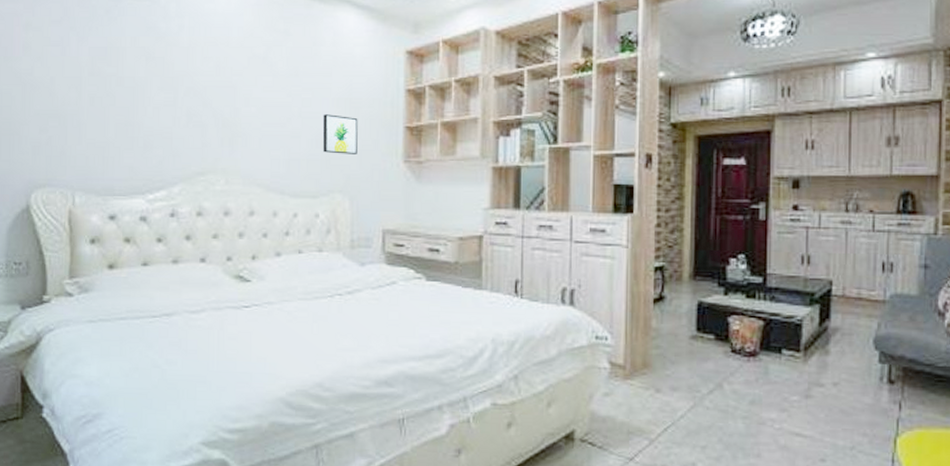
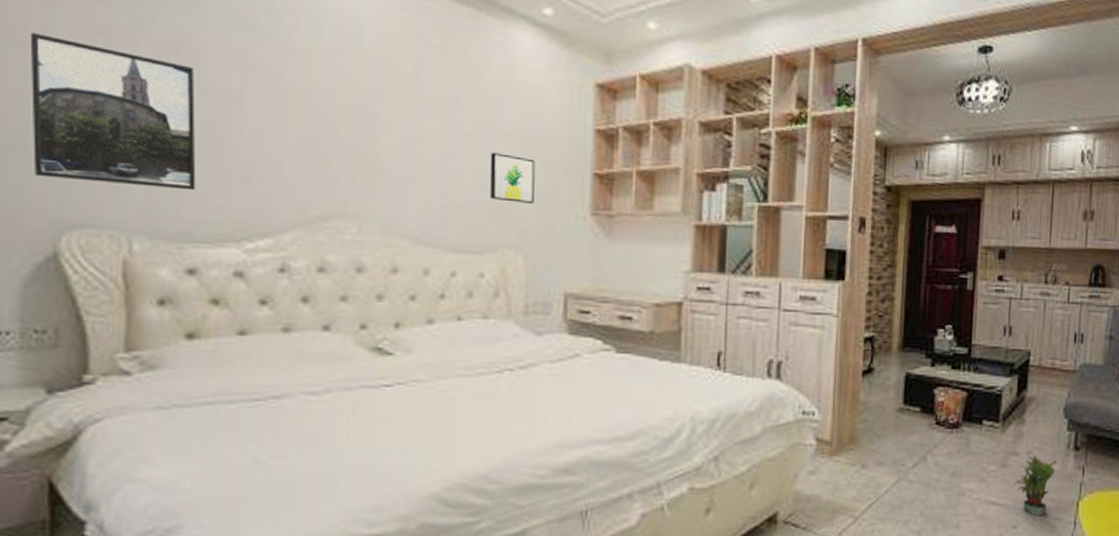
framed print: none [15,49,116,156] -> present [30,33,196,191]
potted plant: none [819,387,868,451] -> present [1013,455,1056,516]

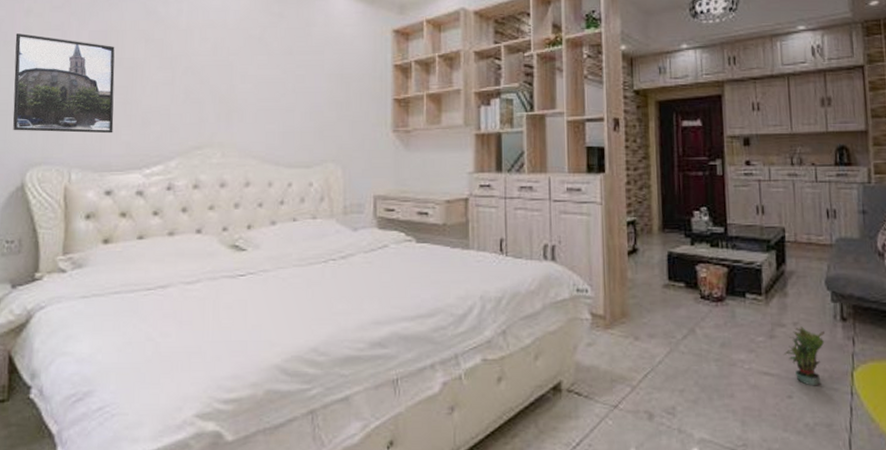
wall art: present [490,153,535,203] -> none [315,89,349,126]

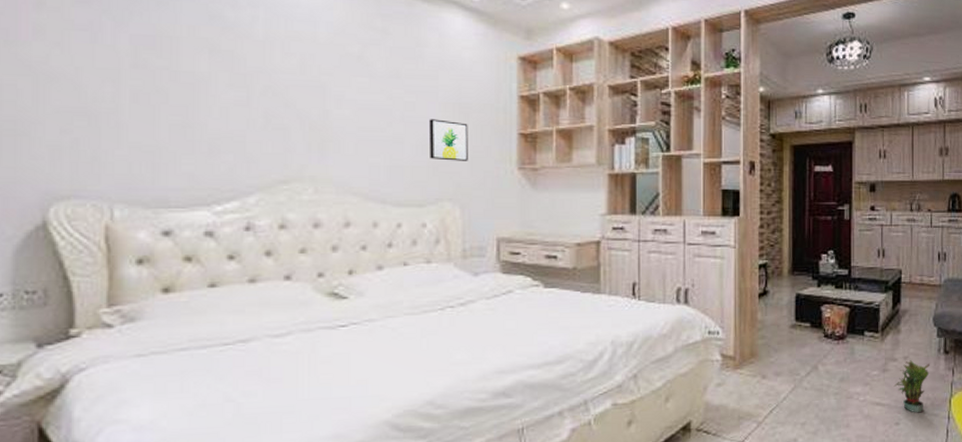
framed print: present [13,33,115,134] -> none [21,31,170,162]
wall art: none [315,89,349,126] -> present [428,119,468,161]

